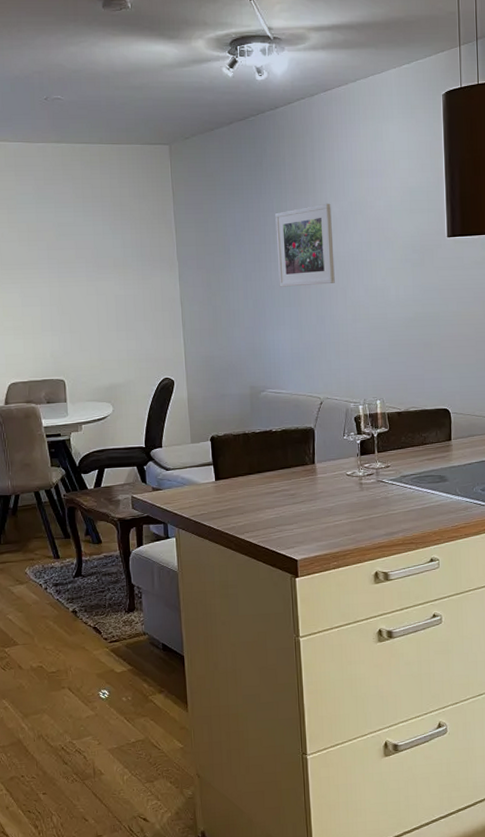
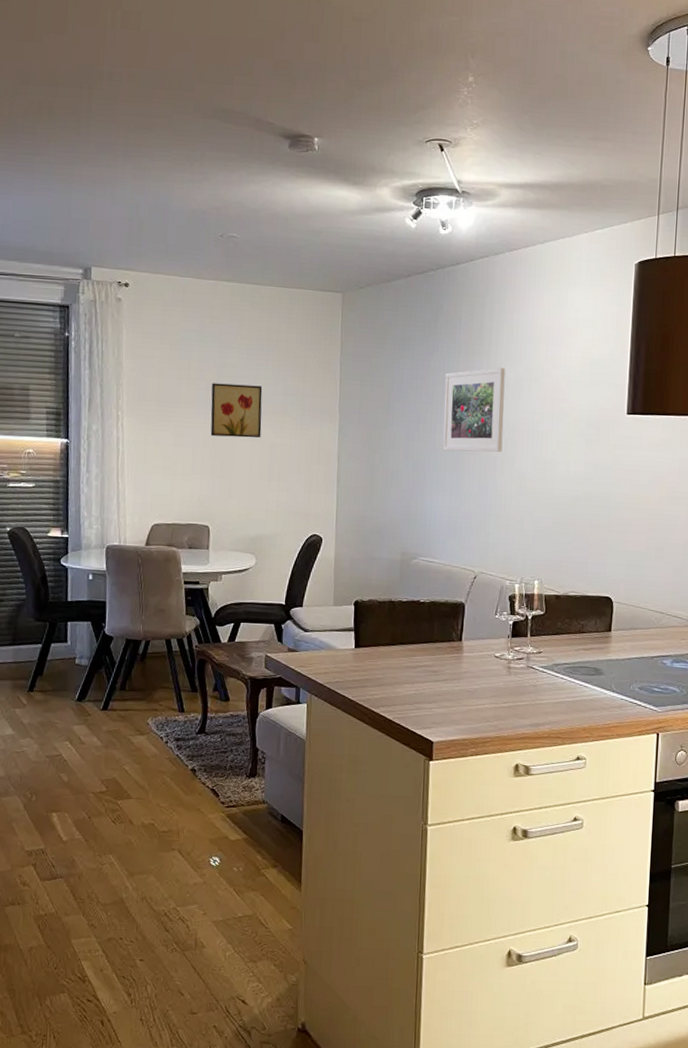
wall art: none [53,241,105,293] -> present [210,383,263,438]

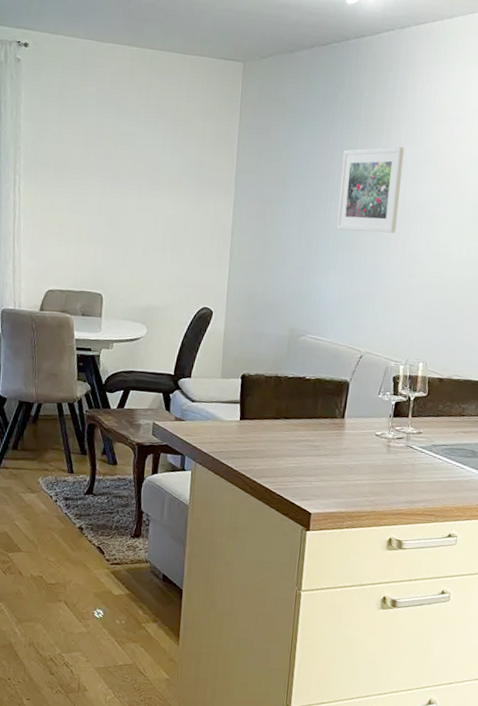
wall art: present [210,383,263,438] -> none [106,150,160,209]

